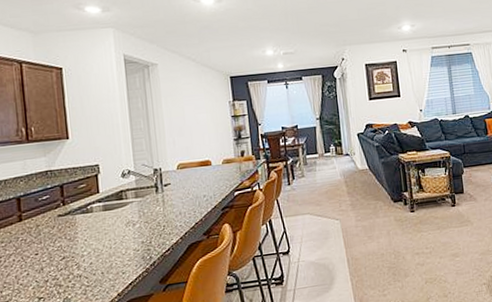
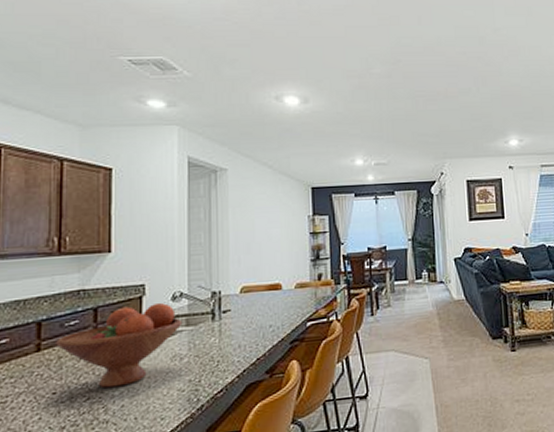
fruit bowl: none [33,179,133,250] -> present [56,303,183,389]

